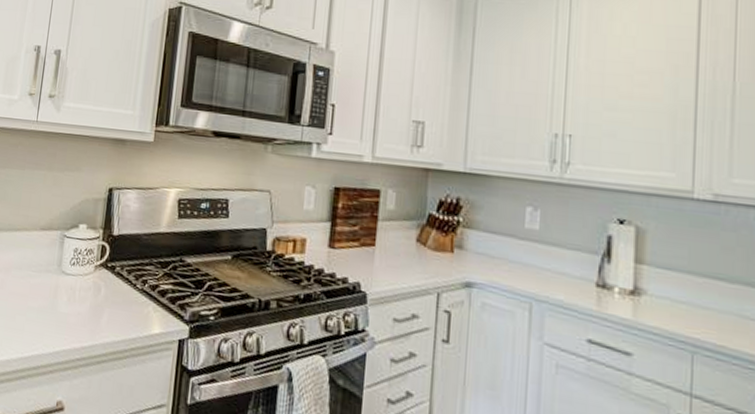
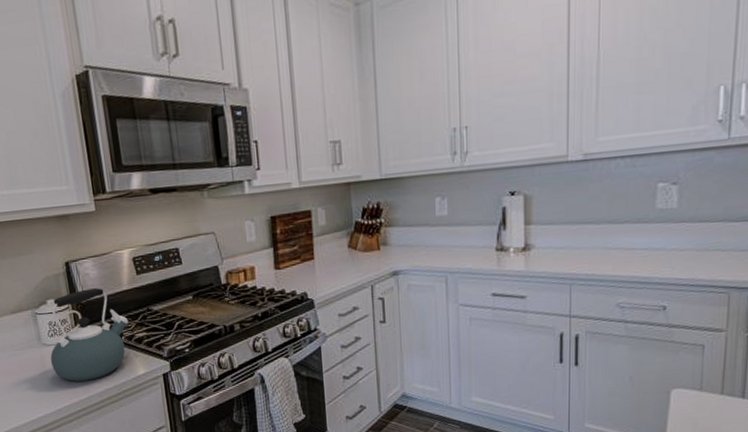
kettle: none [64,221,157,327] -> present [50,288,129,382]

